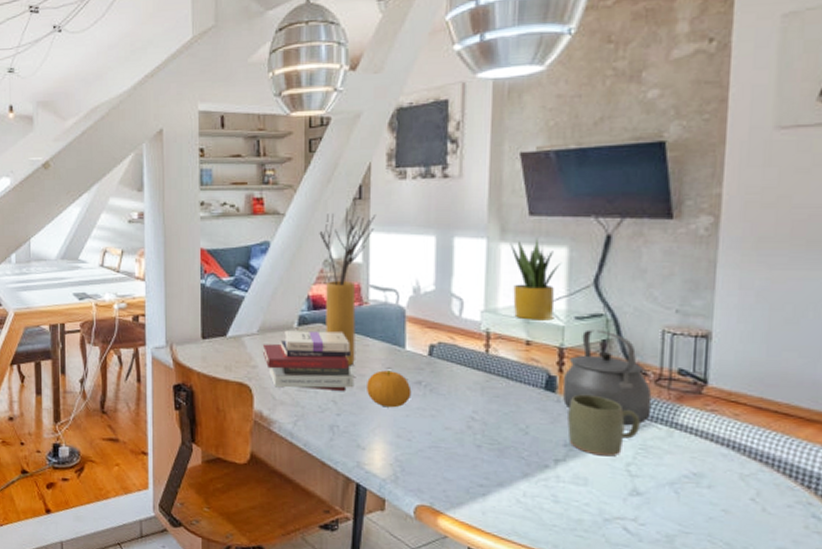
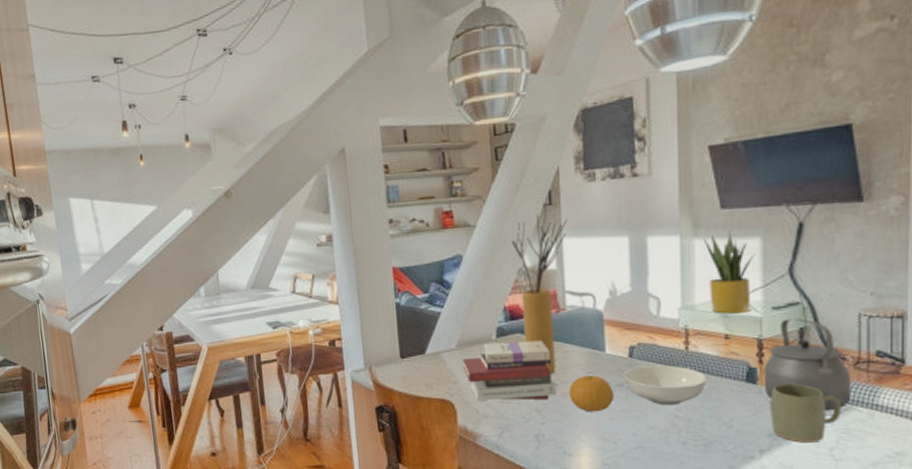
bowl: none [422,365,507,407] -> present [623,365,708,406]

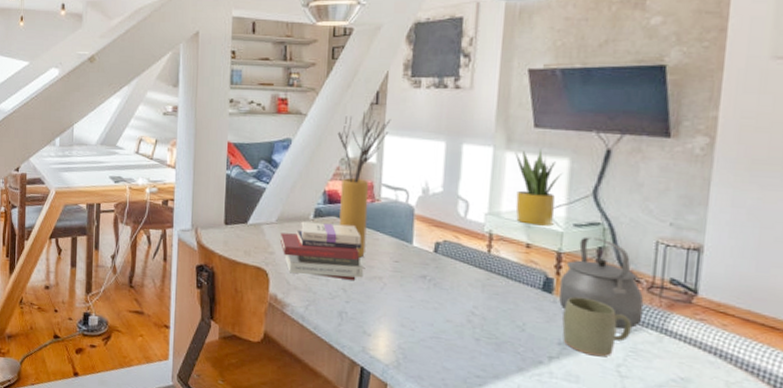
fruit: present [569,375,615,412] -> none [375,263,417,299]
bowl: present [623,365,708,406] -> none [427,261,506,303]

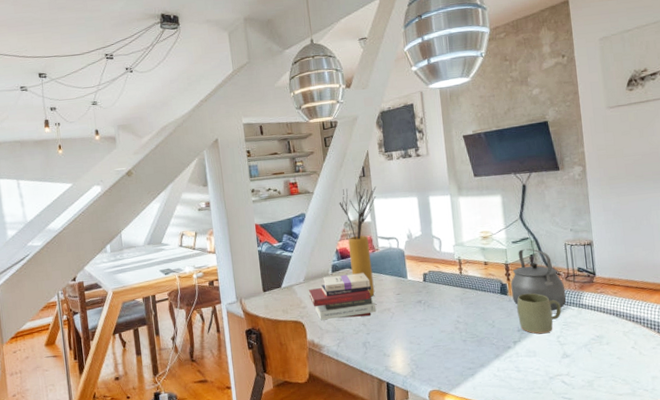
planter: present [515,148,562,226] -> none [465,191,499,248]

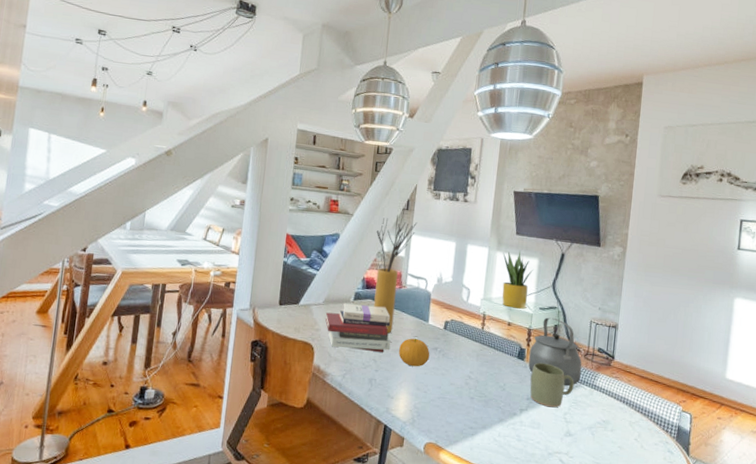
fruit: none [385,296,416,323] -> present [399,338,430,367]
planter: none [465,191,499,248] -> present [502,251,533,309]

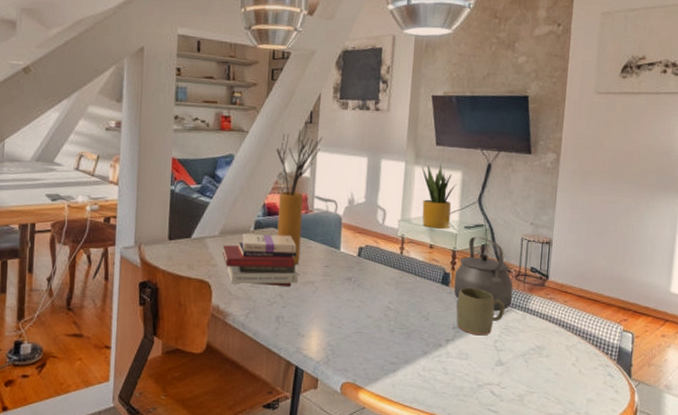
fruit: present [399,338,430,367] -> none [308,268,343,300]

